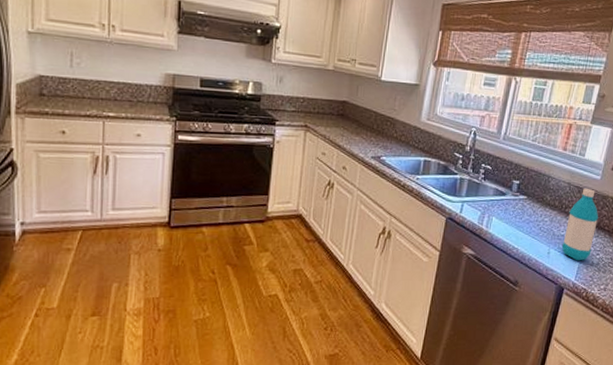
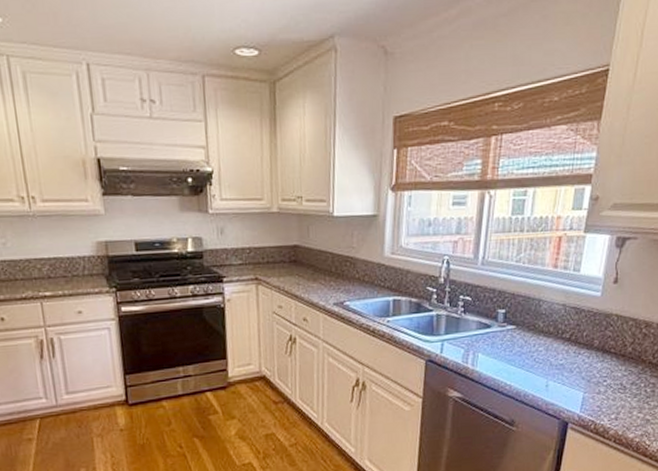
water bottle: present [561,189,599,260] -> none [561,308,603,390]

